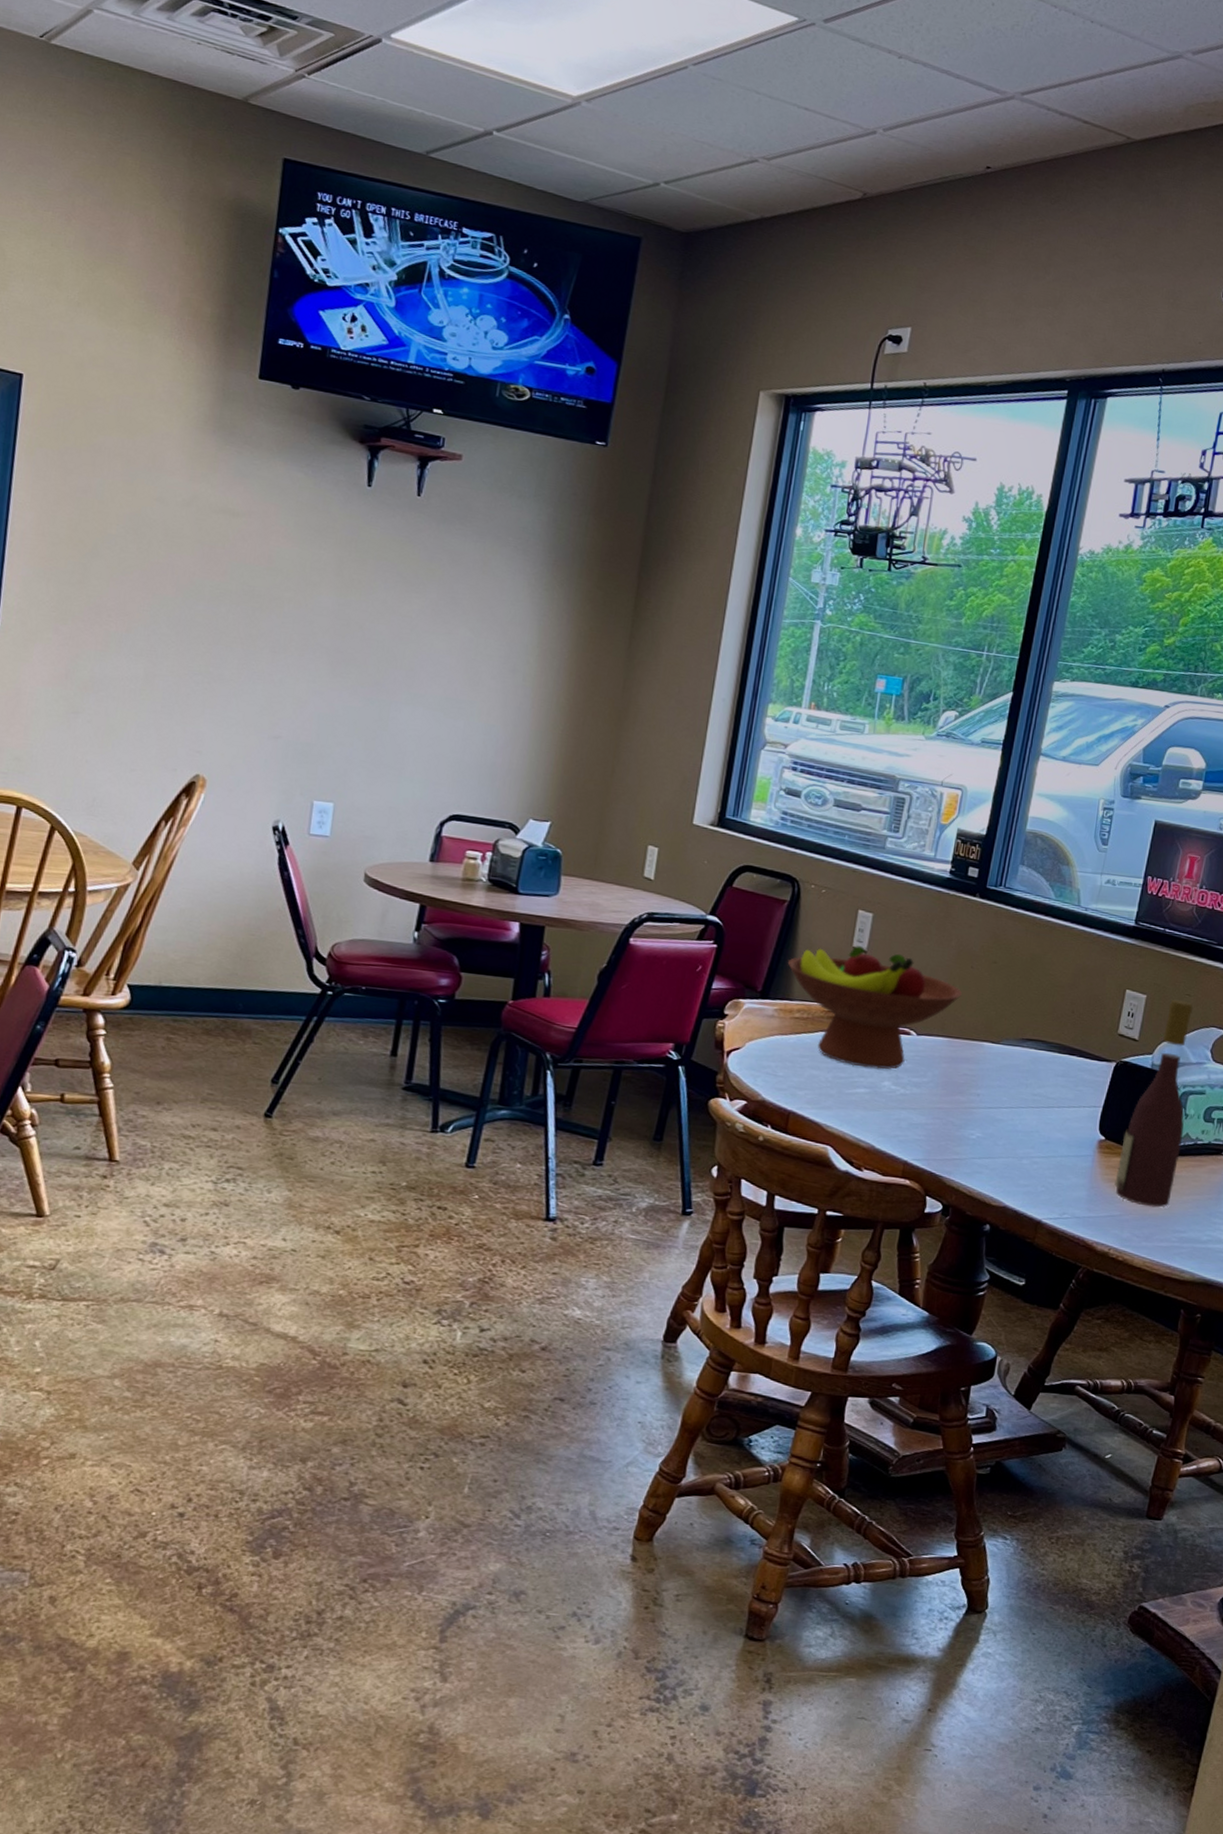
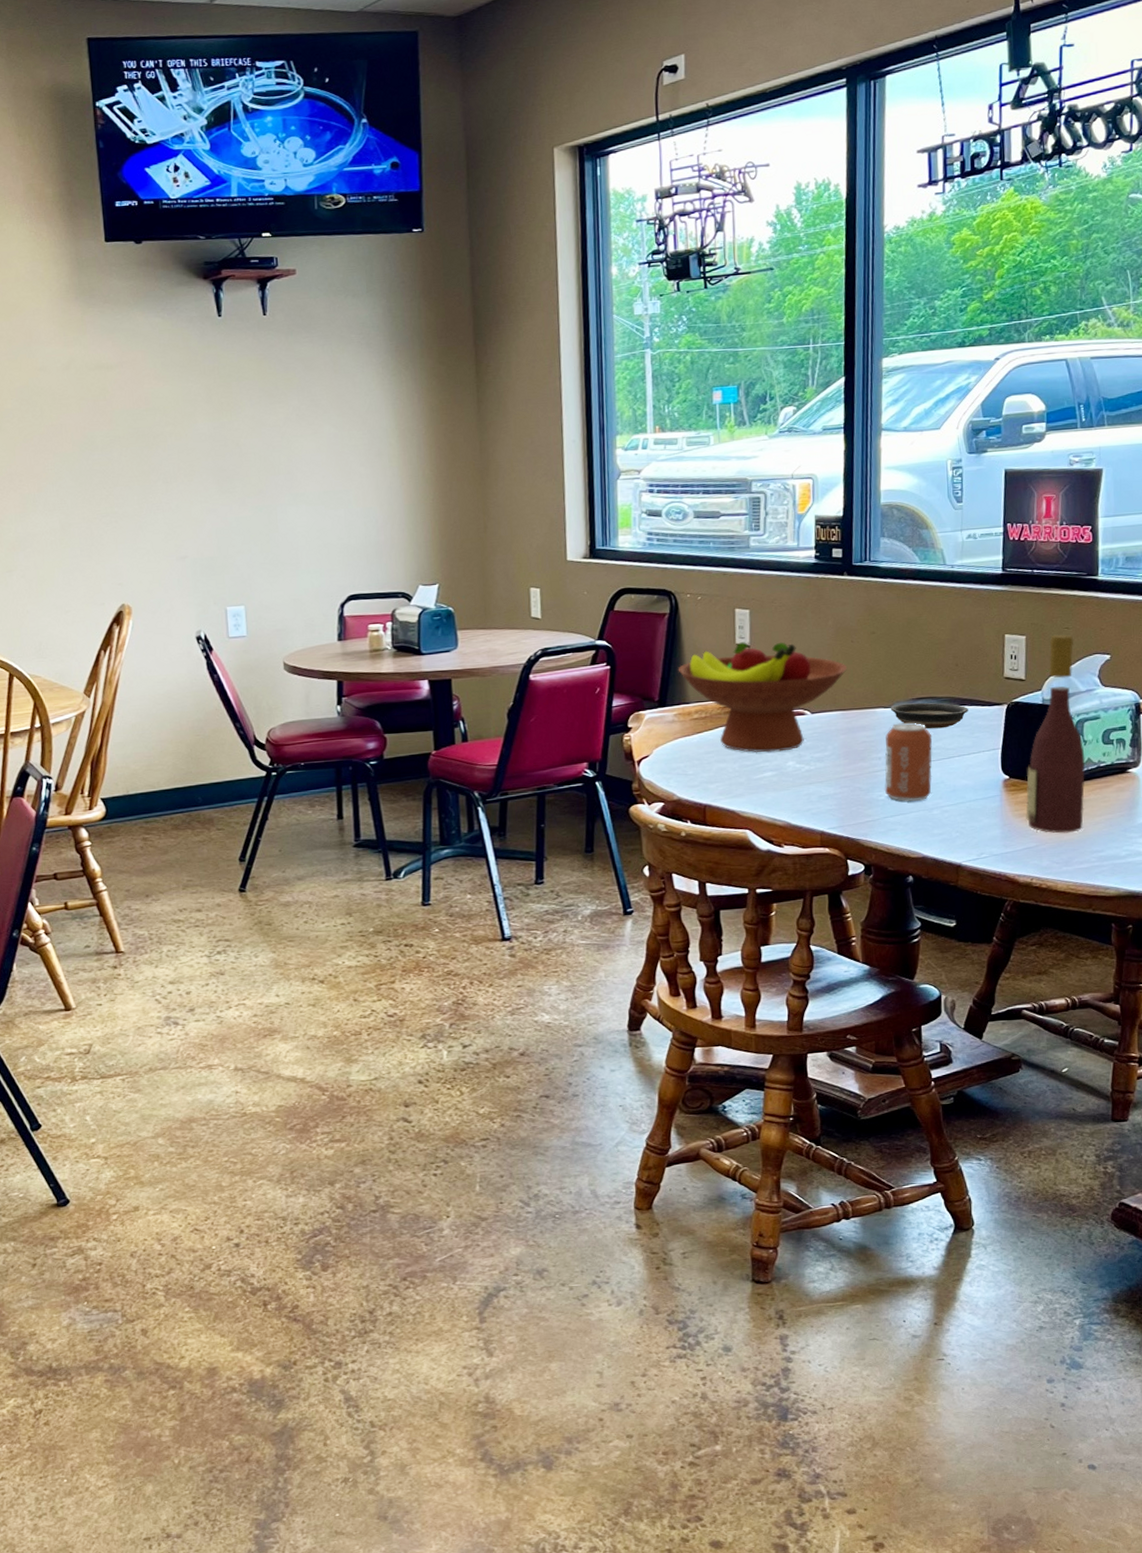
can: none [977,1061,1036,1147] -> present [884,722,933,802]
saucer: none [998,1041,1077,1076] -> present [890,702,968,729]

